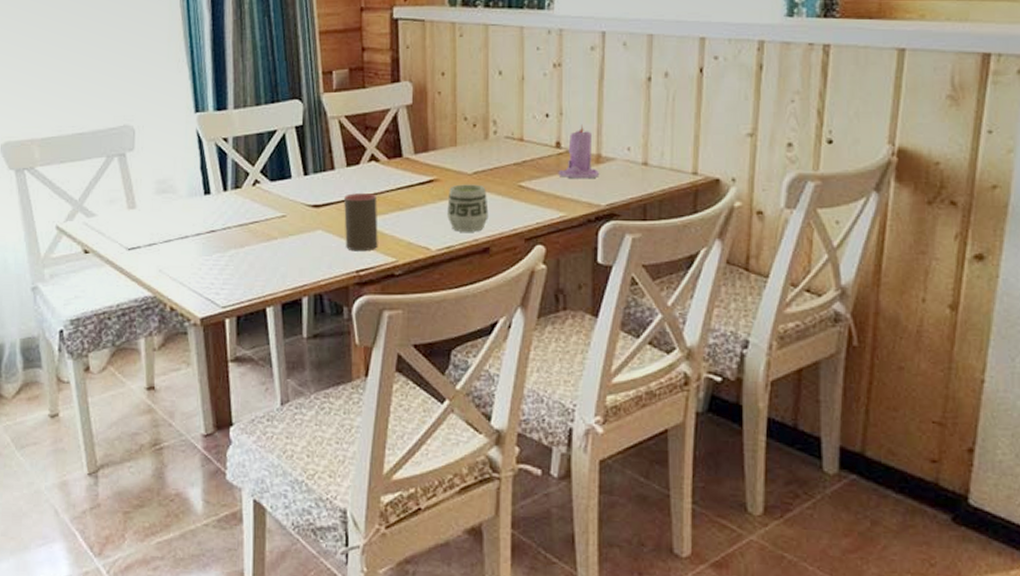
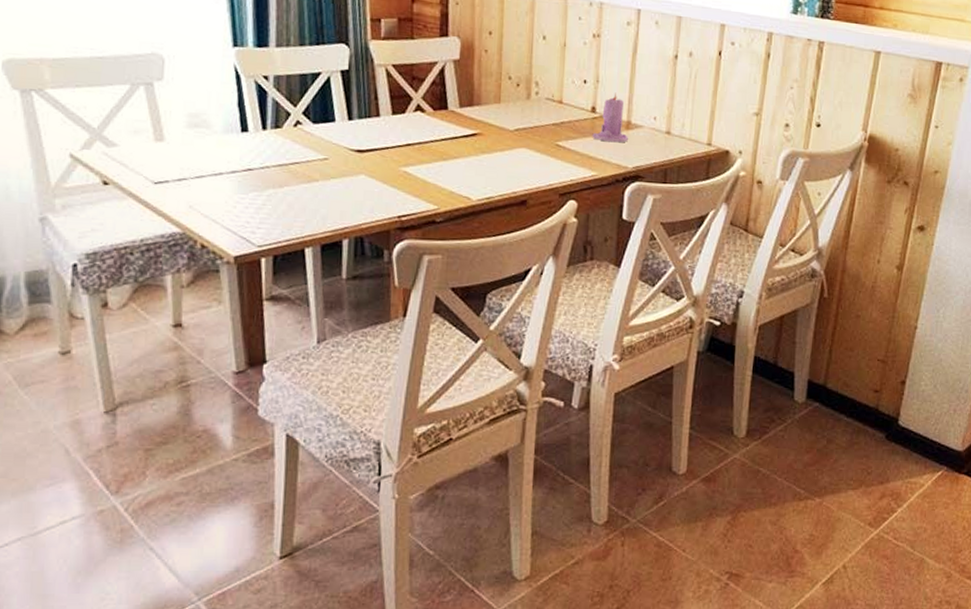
cup: present [344,193,378,252] -> none [388,141,422,198]
cup: present [447,184,489,232] -> none [488,139,528,185]

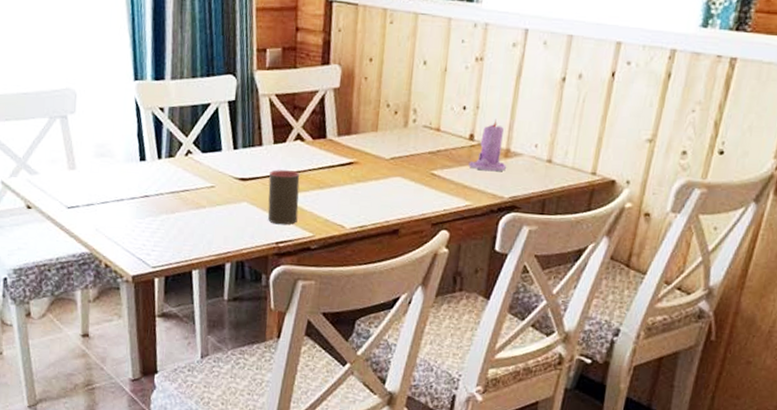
cup: none [388,141,422,198] -> present [267,170,300,225]

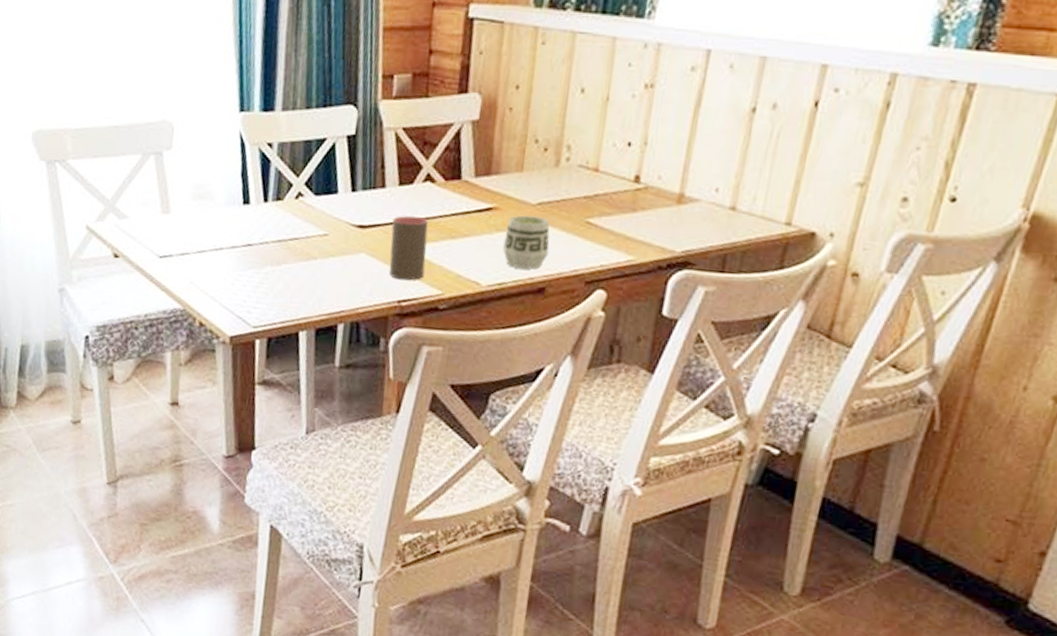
cup: none [363,168,402,214] -> present [503,215,550,270]
candle: present [468,119,506,172] -> none [632,157,679,221]

